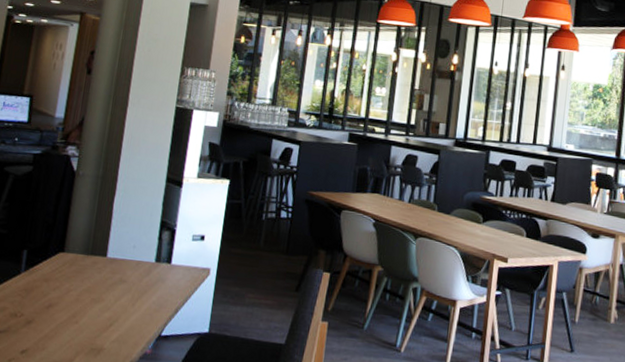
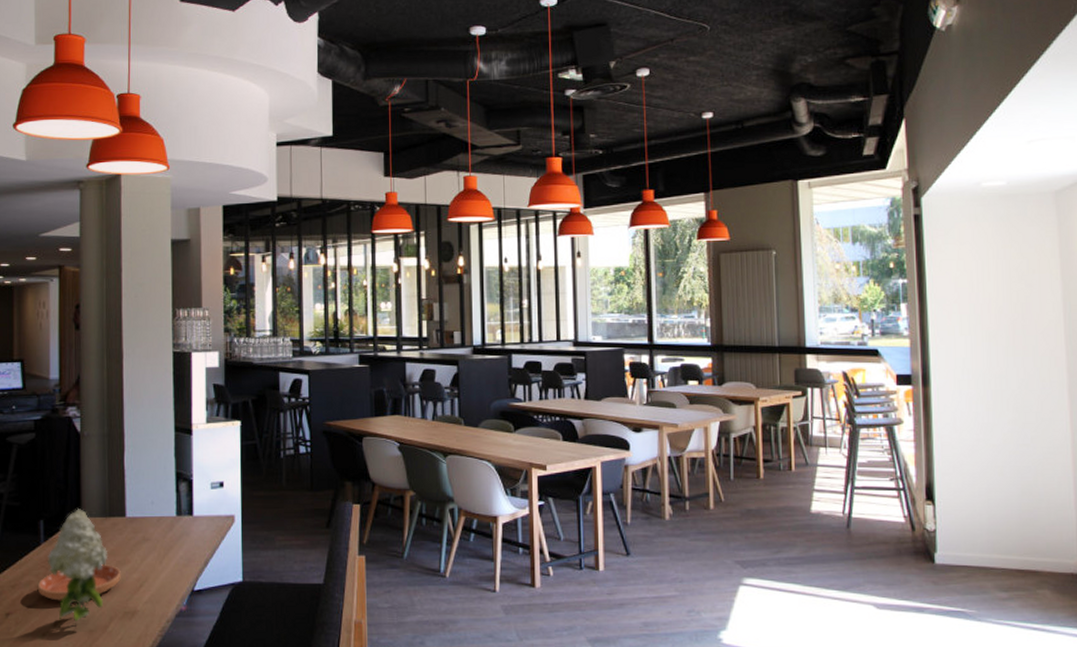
saucer: none [11,300,94,330] -> present [38,565,121,601]
flower: none [25,243,84,352] -> present [48,509,107,622]

